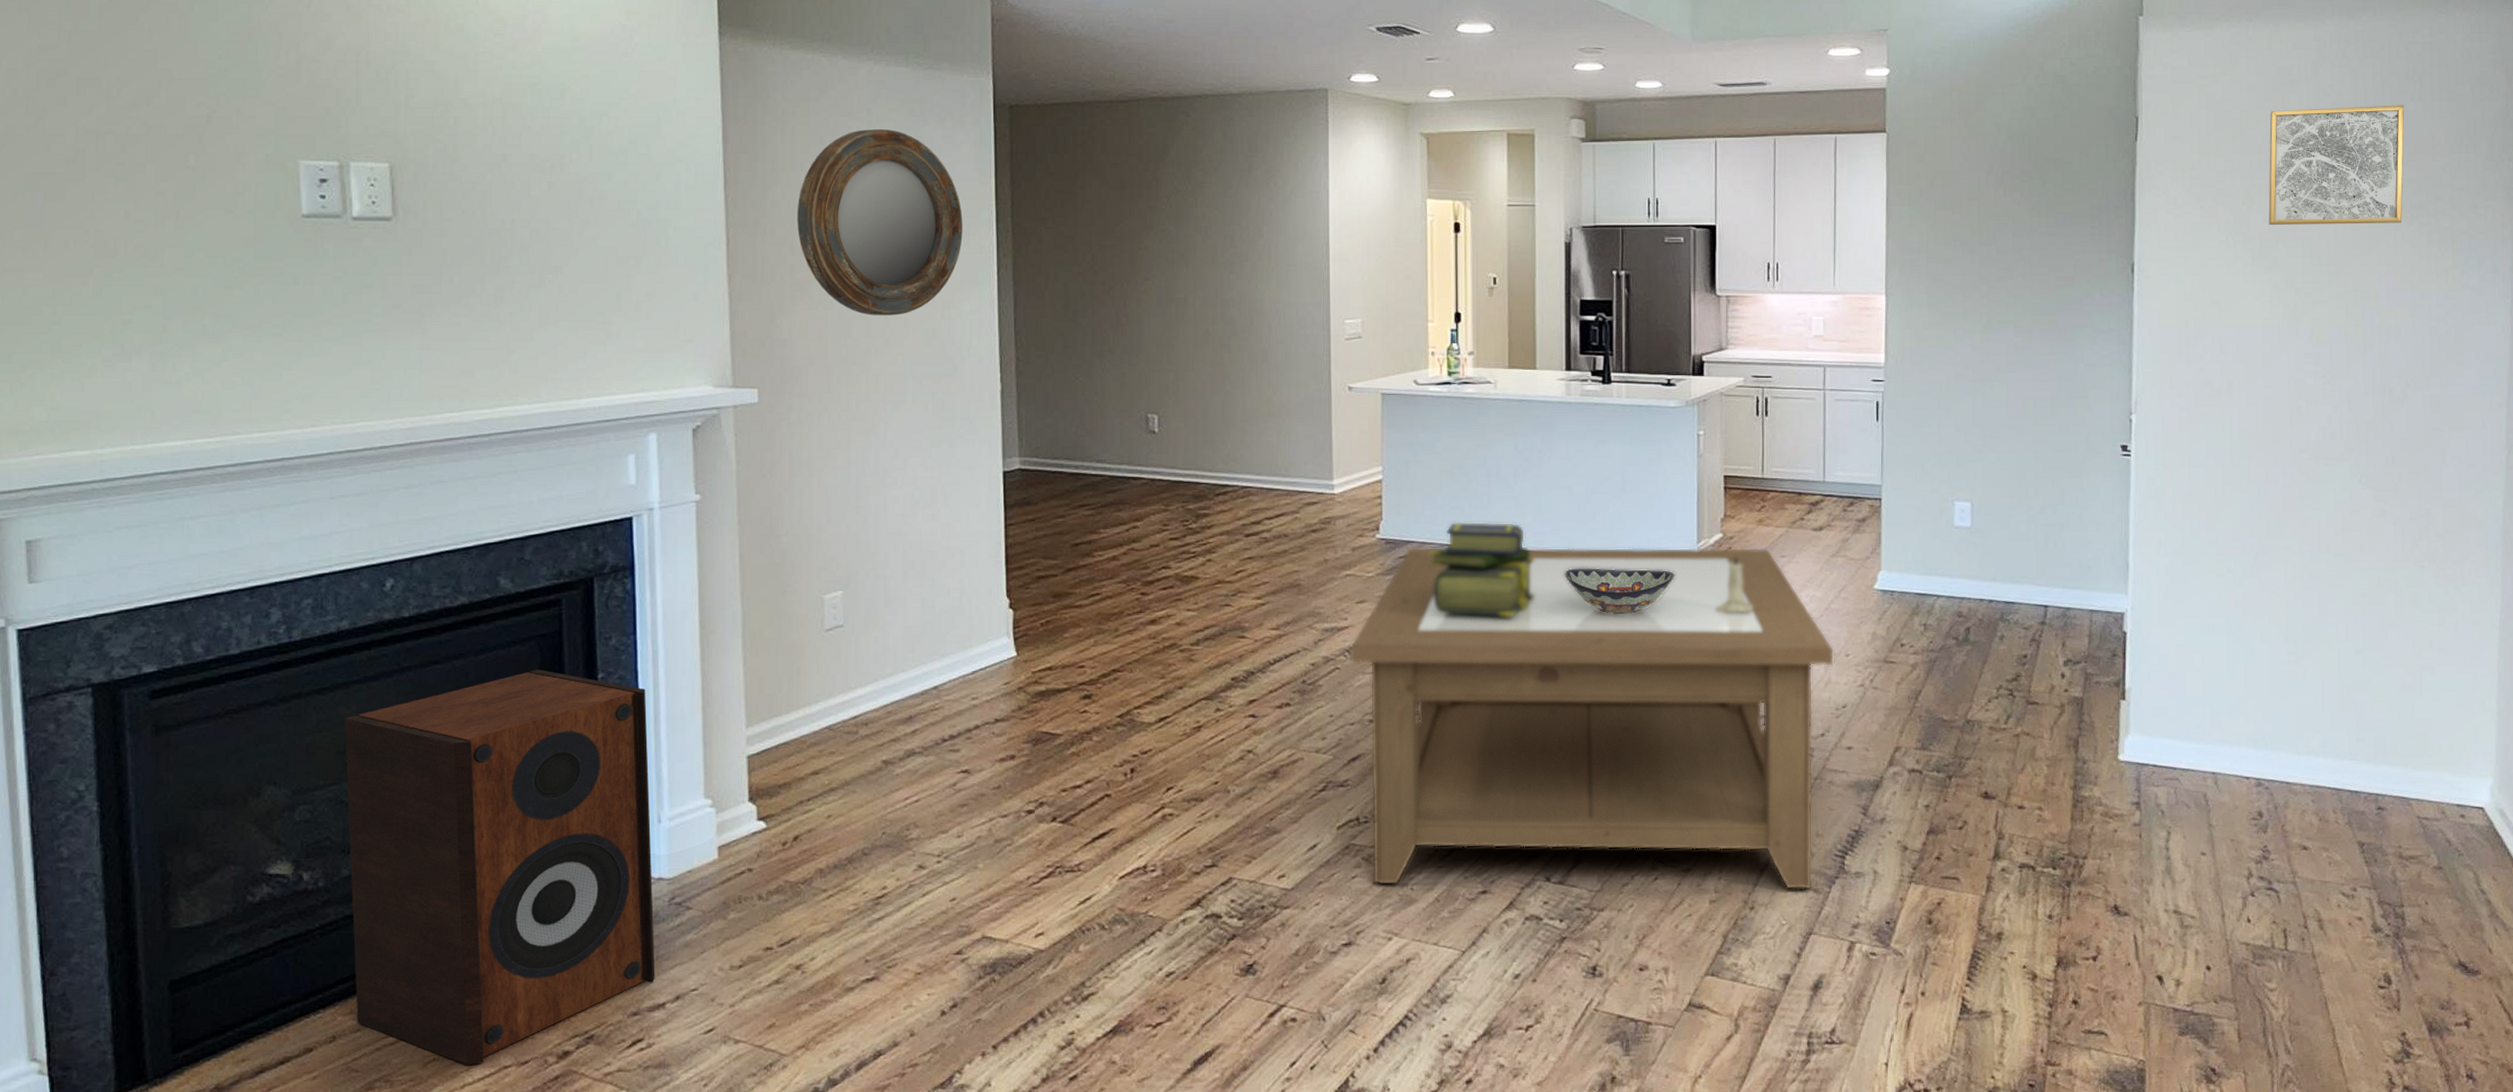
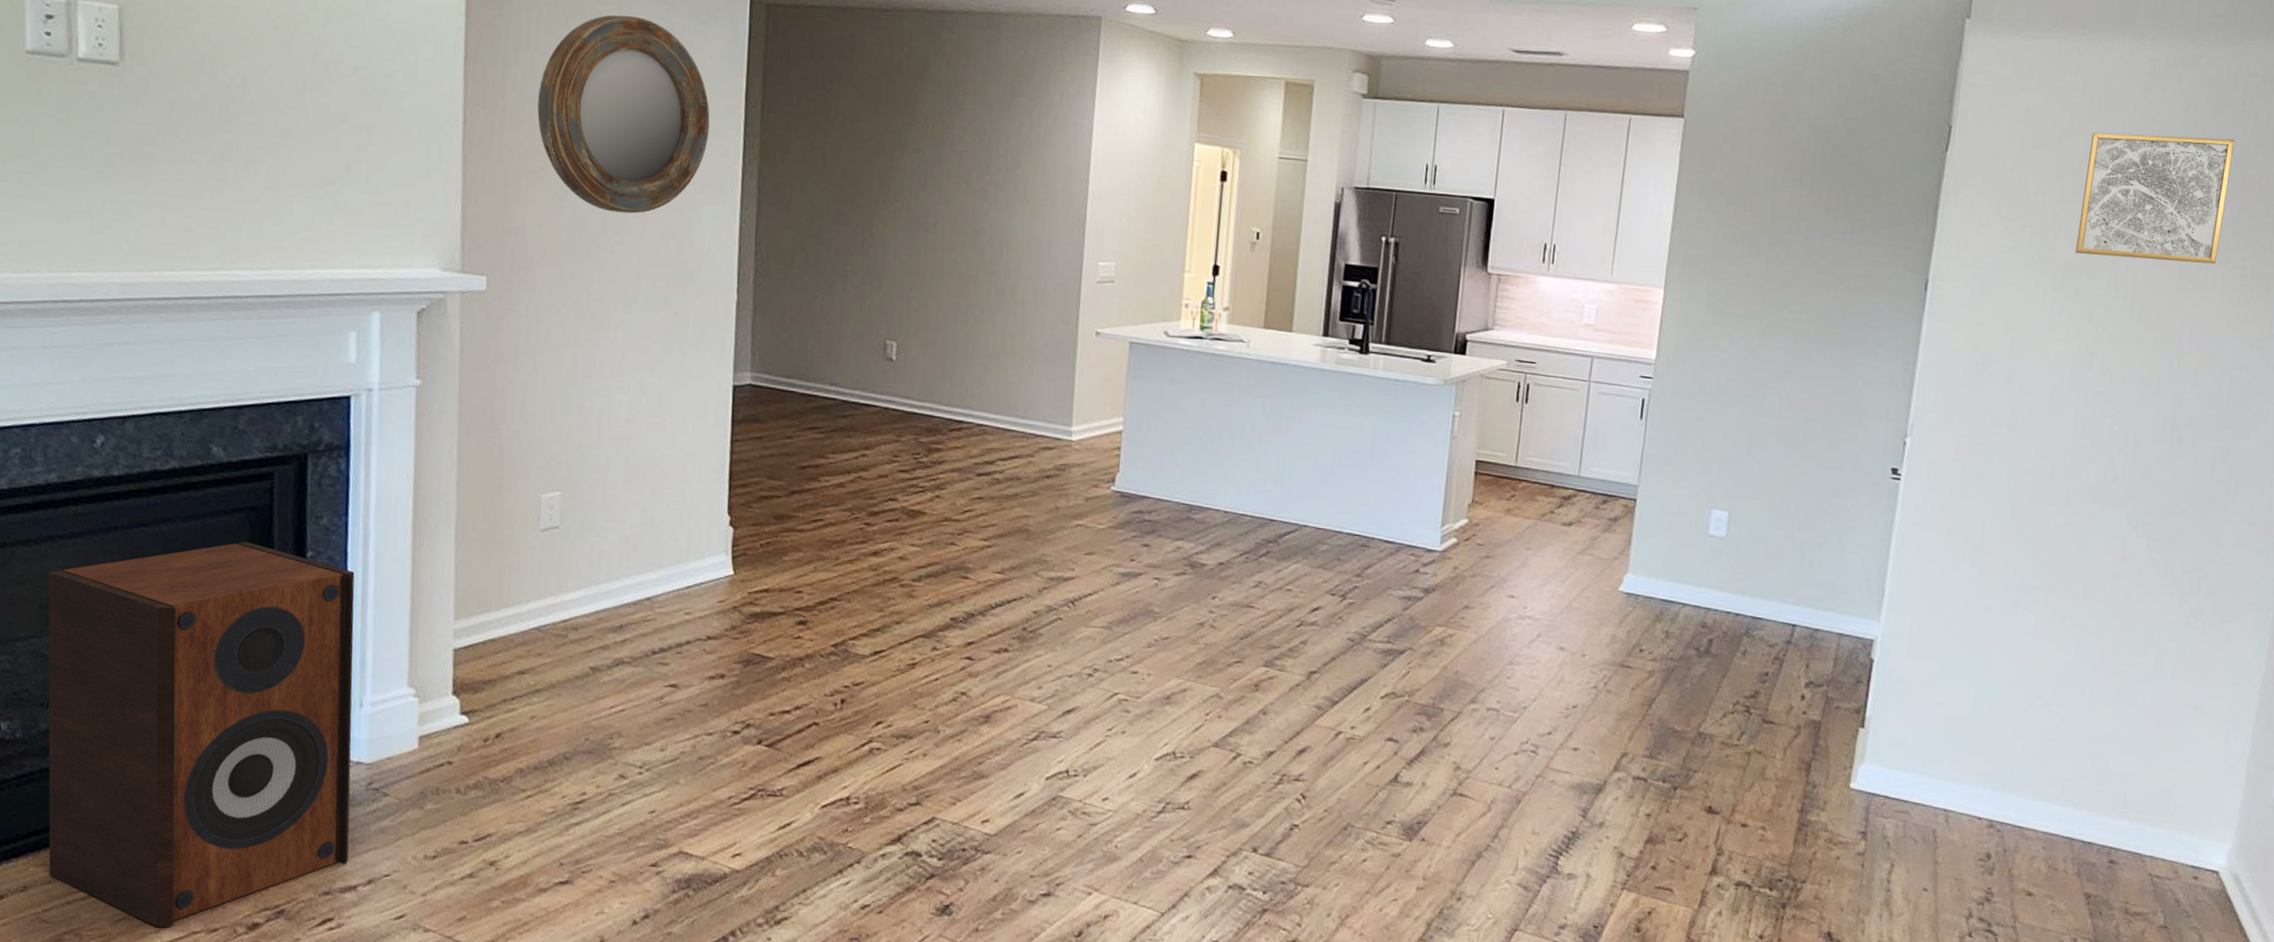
coffee table: present [1349,547,1835,890] -> none [1072,503,1571,886]
stack of books: present [1428,521,1535,616] -> none [1162,481,1272,583]
decorative bowl: present [1563,567,1675,614] -> none [1300,539,1415,592]
candle: present [1716,552,1753,613] -> none [1453,539,1492,602]

